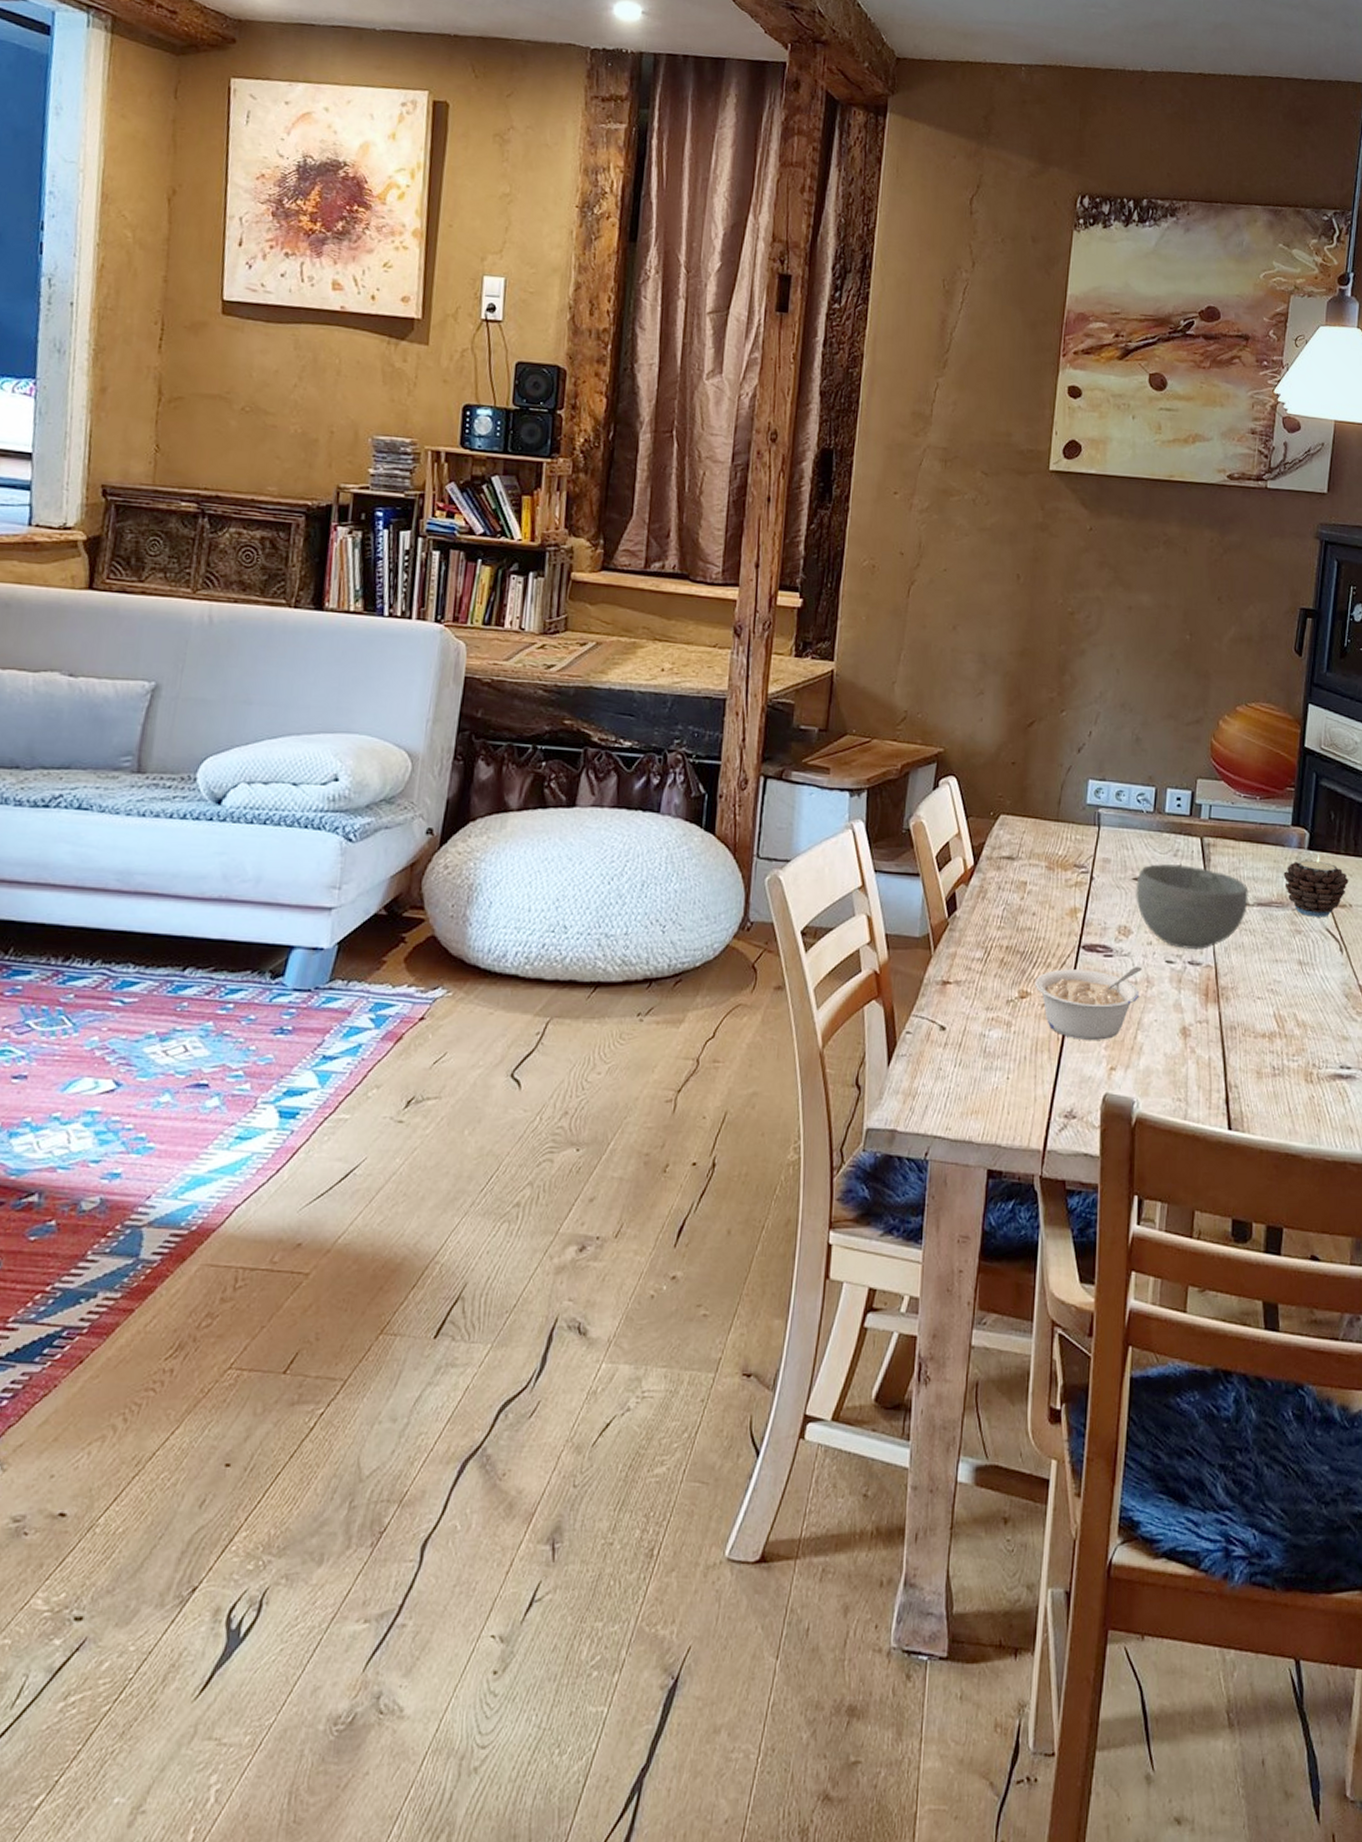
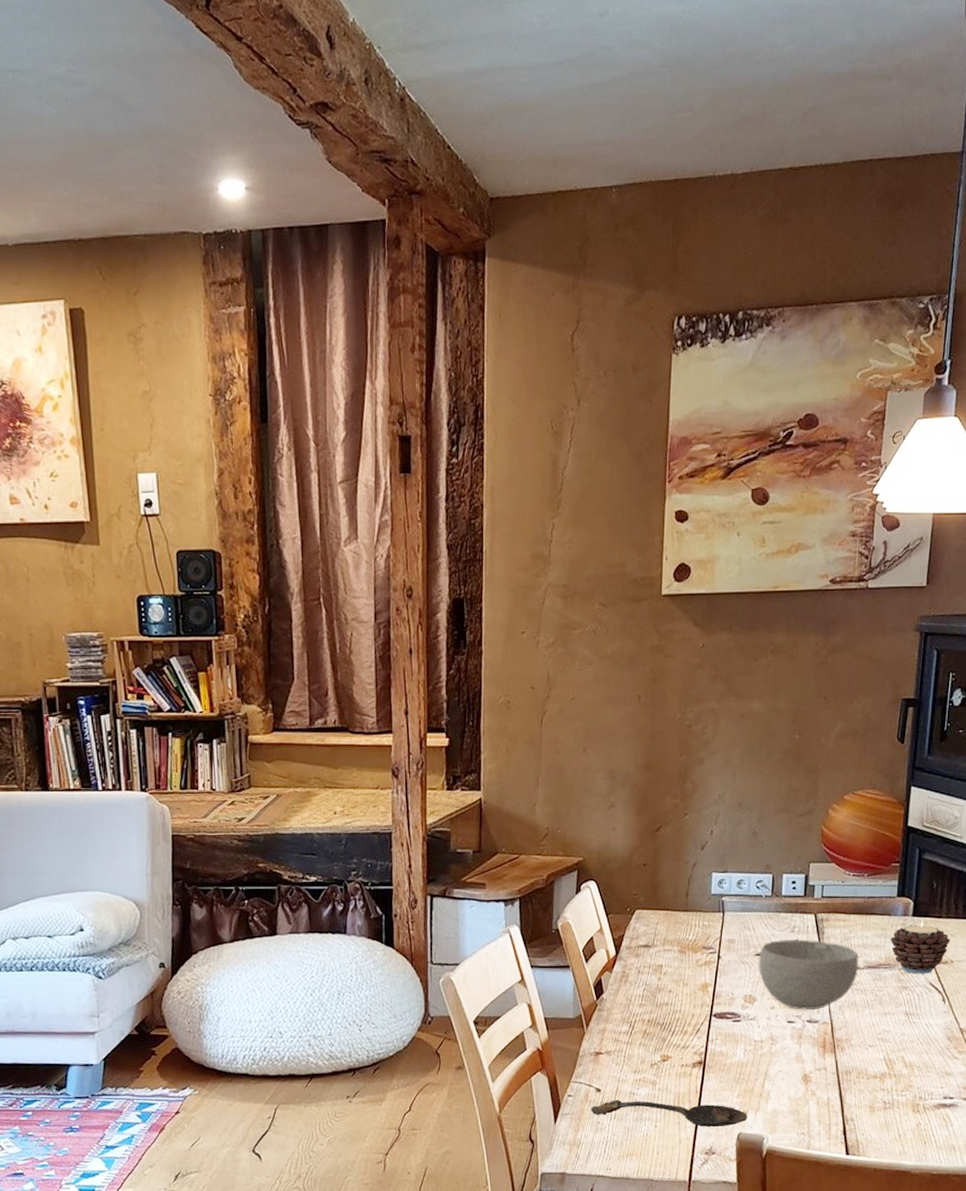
spoon: none [931,1041,1116,1084] -> present [590,1099,747,1127]
legume: present [1034,967,1142,1040] -> none [674,1028,766,1091]

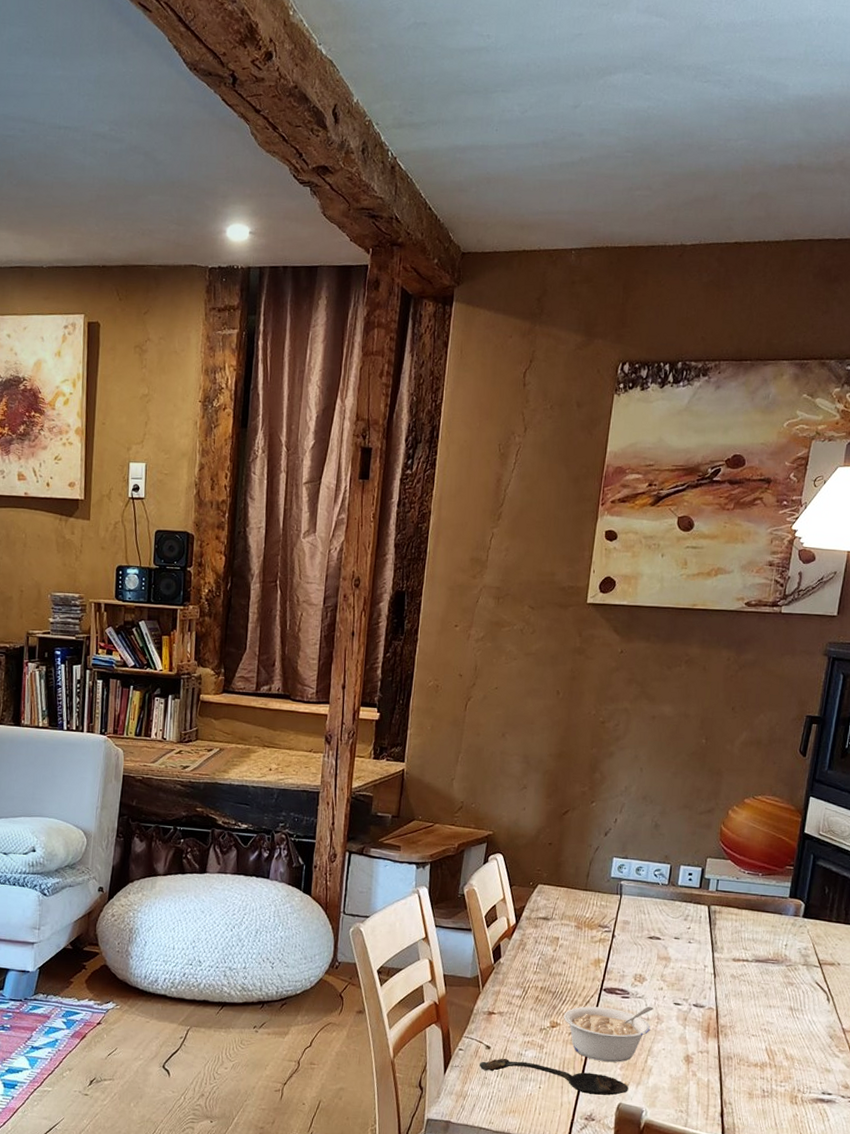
legume: none [674,1028,766,1091] -> present [563,1006,653,1062]
bowl: present [759,939,859,1010] -> none [650,926,748,995]
candle: present [890,920,950,974] -> none [780,922,839,973]

